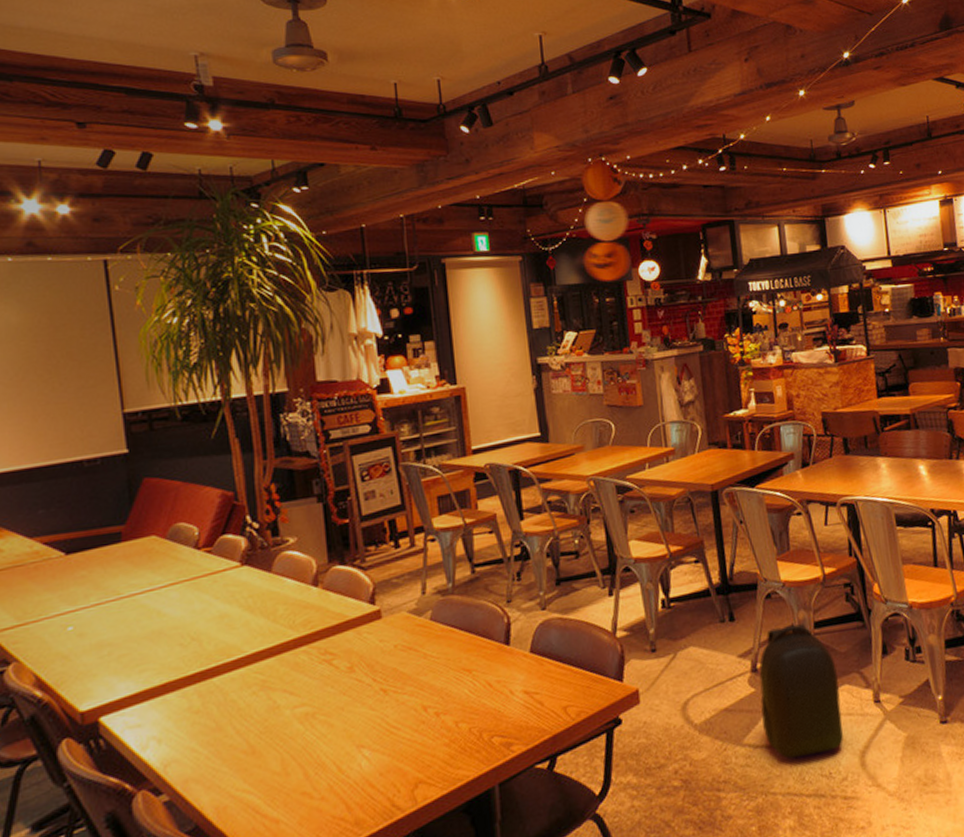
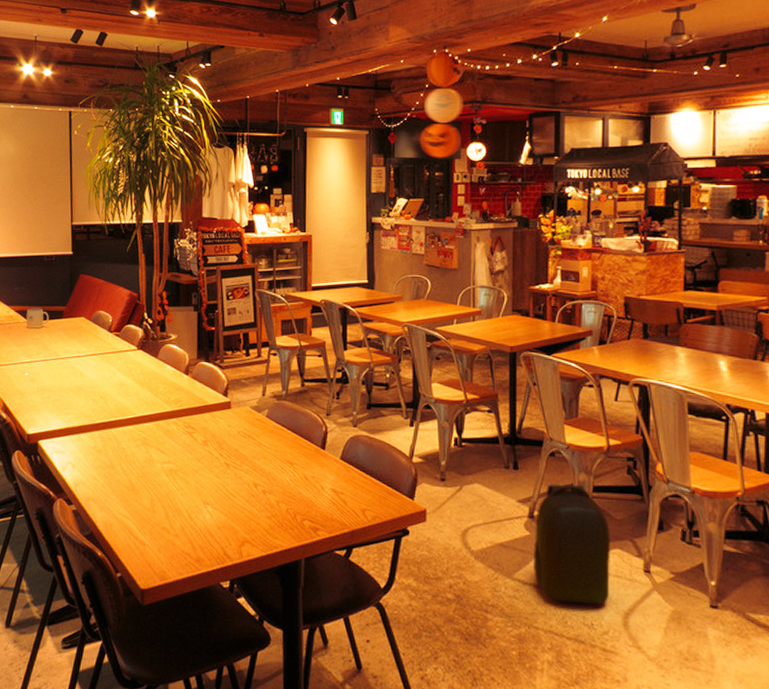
mug: none [61,533,99,565] -> present [26,308,49,329]

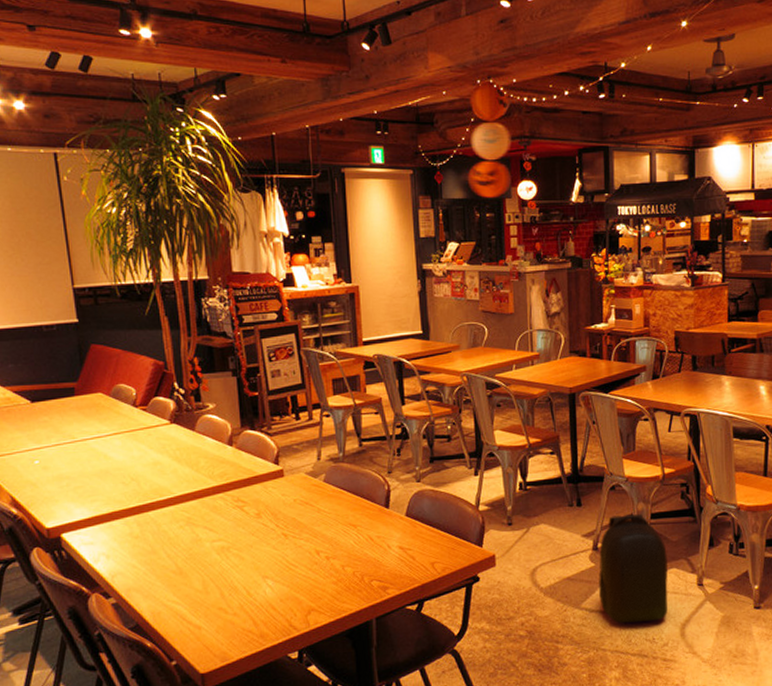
mug: present [26,308,49,329] -> none [27,386,57,411]

